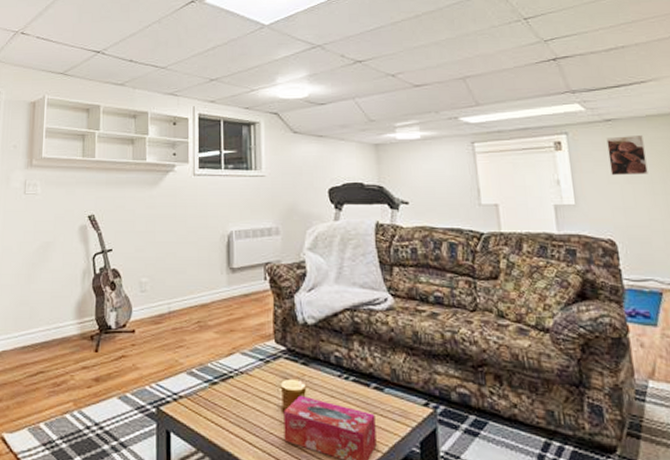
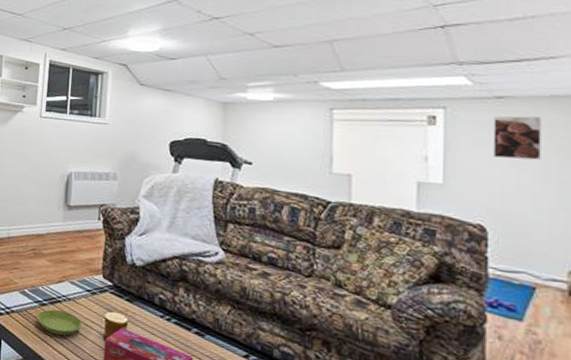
saucer: none [209,387,258,415] -> present [37,309,82,336]

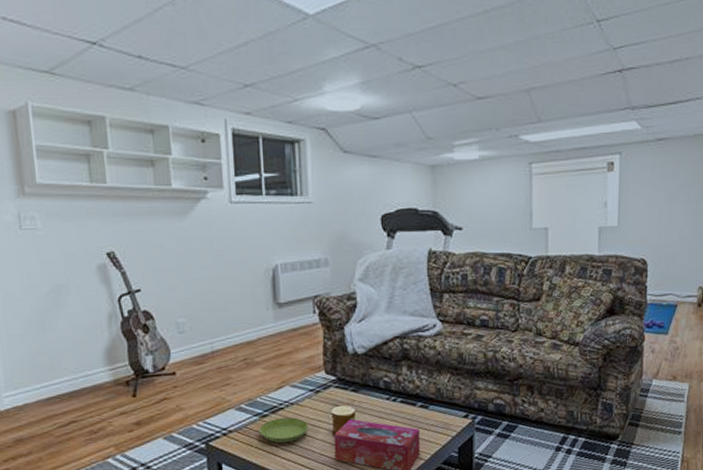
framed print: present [493,116,541,160] -> none [654,156,688,197]

